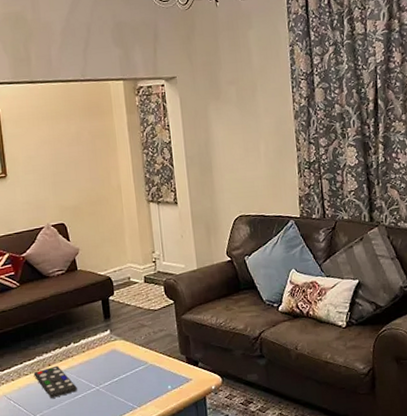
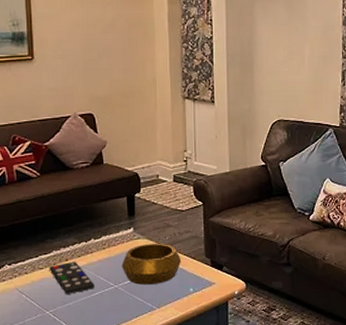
decorative bowl: none [101,343,158,385] -> present [121,243,181,285]

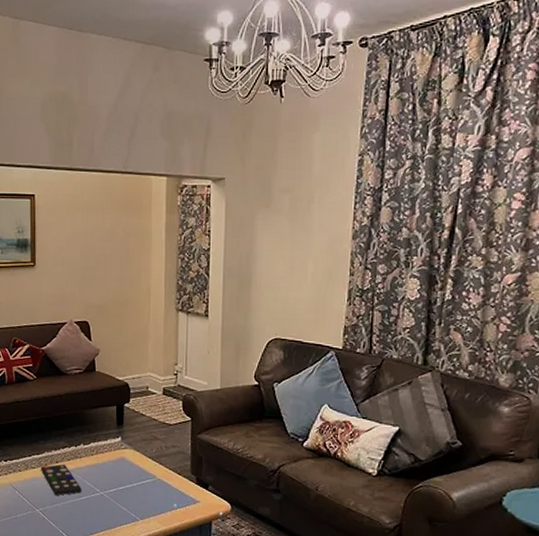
decorative bowl: present [121,243,181,285] -> none [108,454,166,496]

